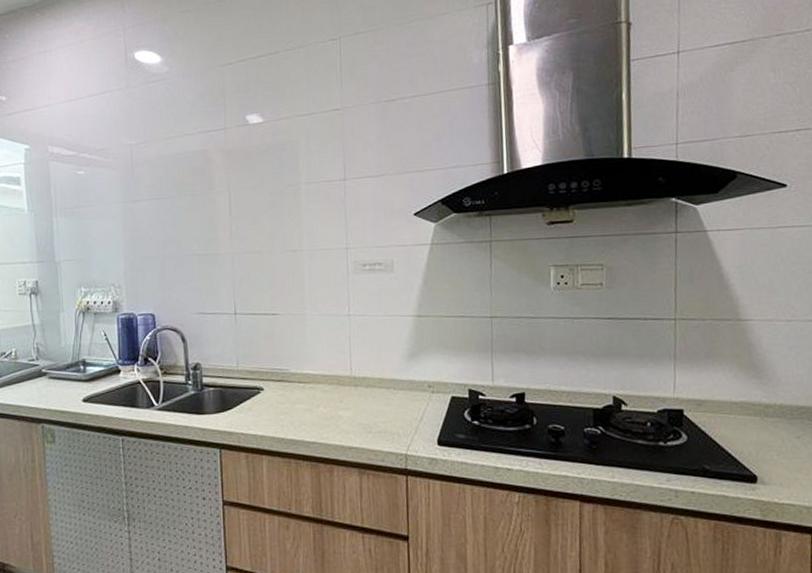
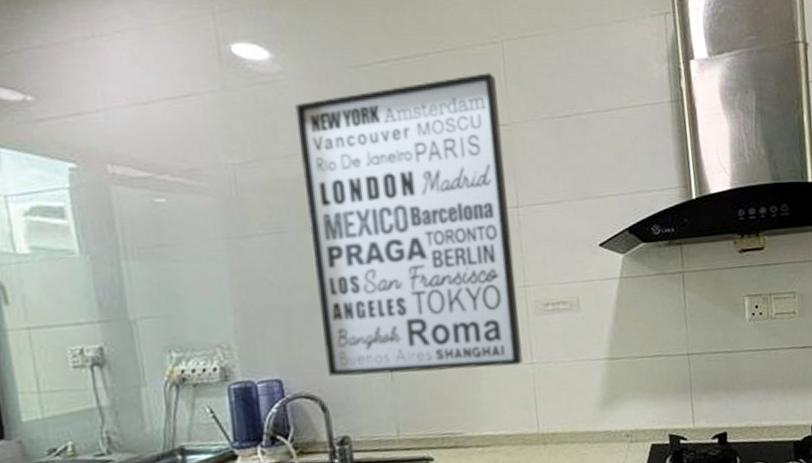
wall art: none [177,65,341,316] -> present [295,73,523,376]

